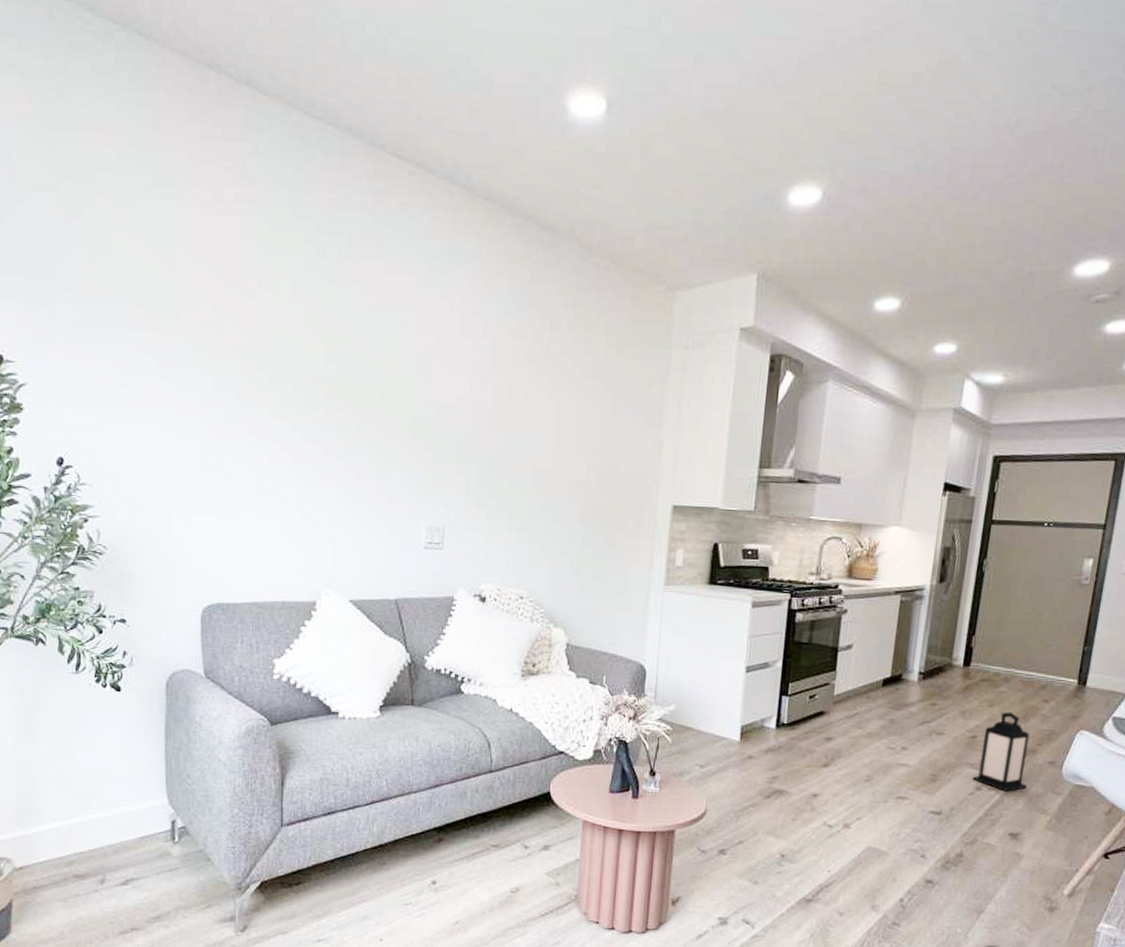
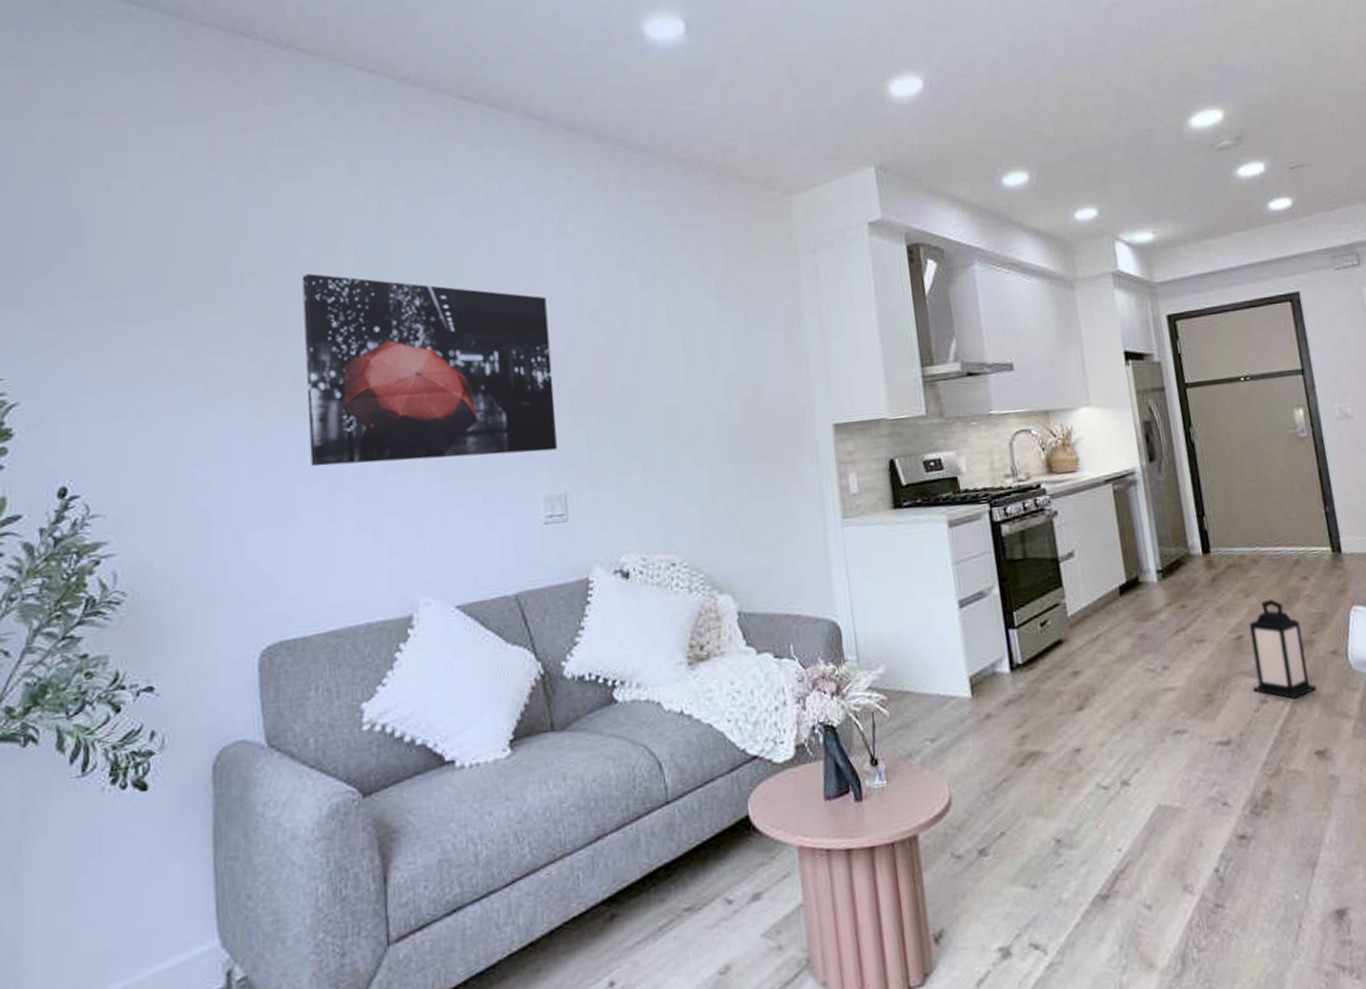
wall art: none [247,306,447,490] -> present [302,273,557,467]

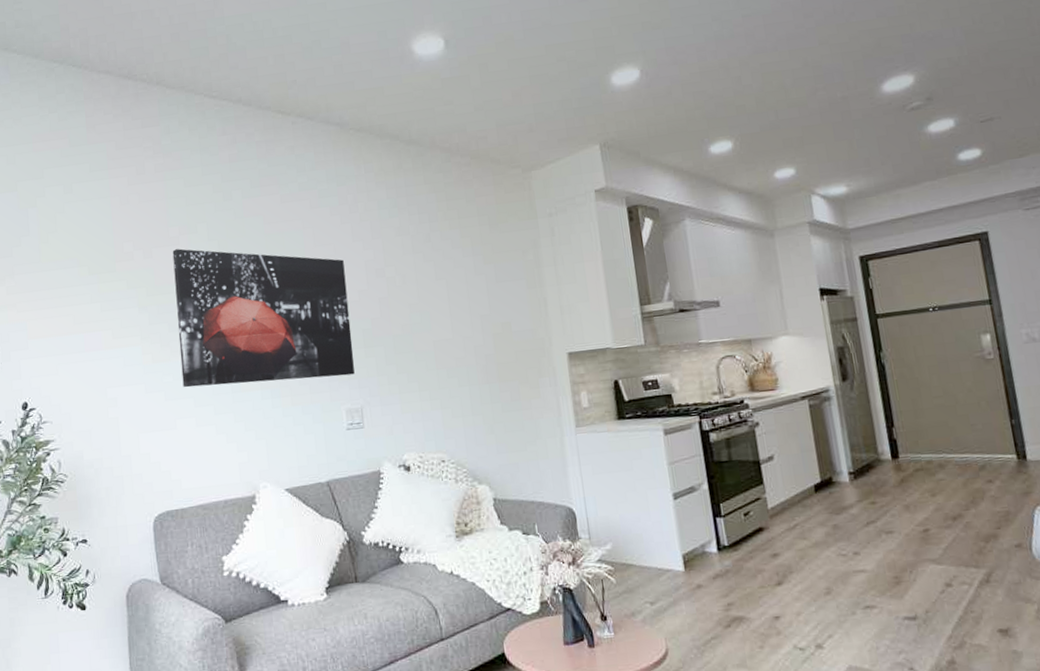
lantern: present [1248,598,1317,700] -> none [935,498,1001,585]

